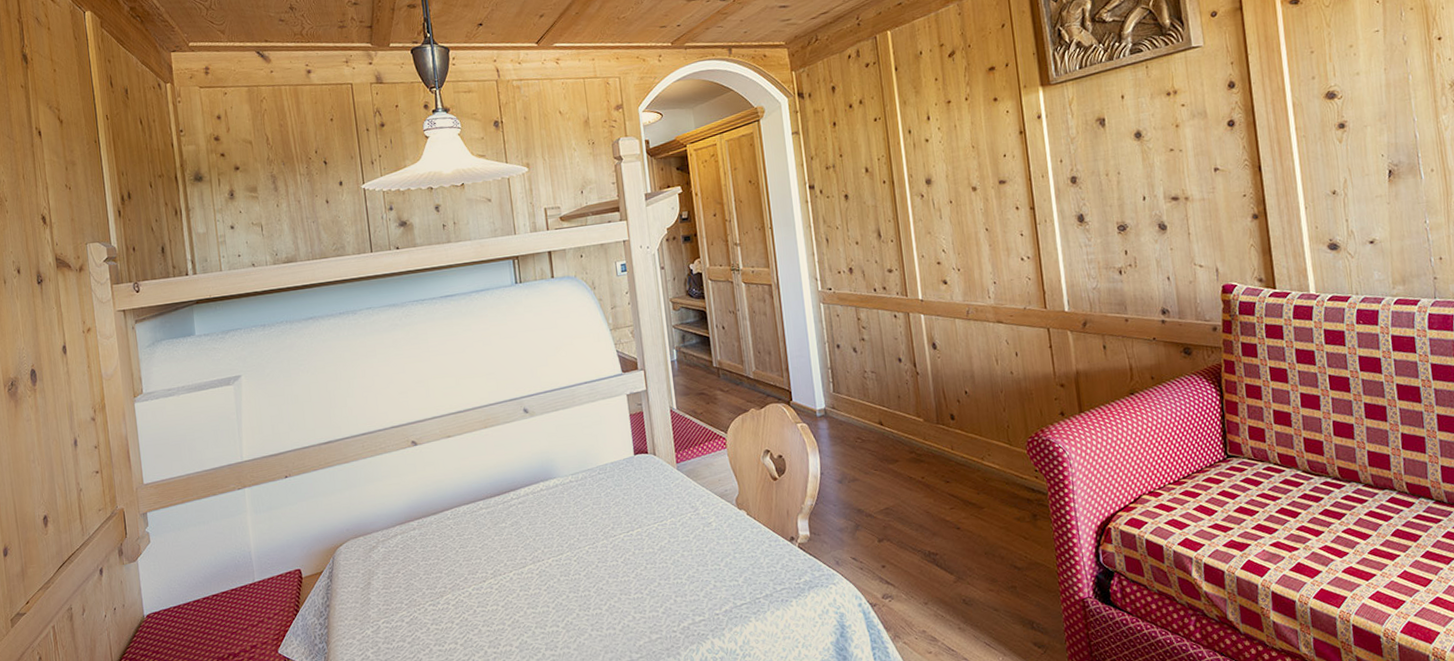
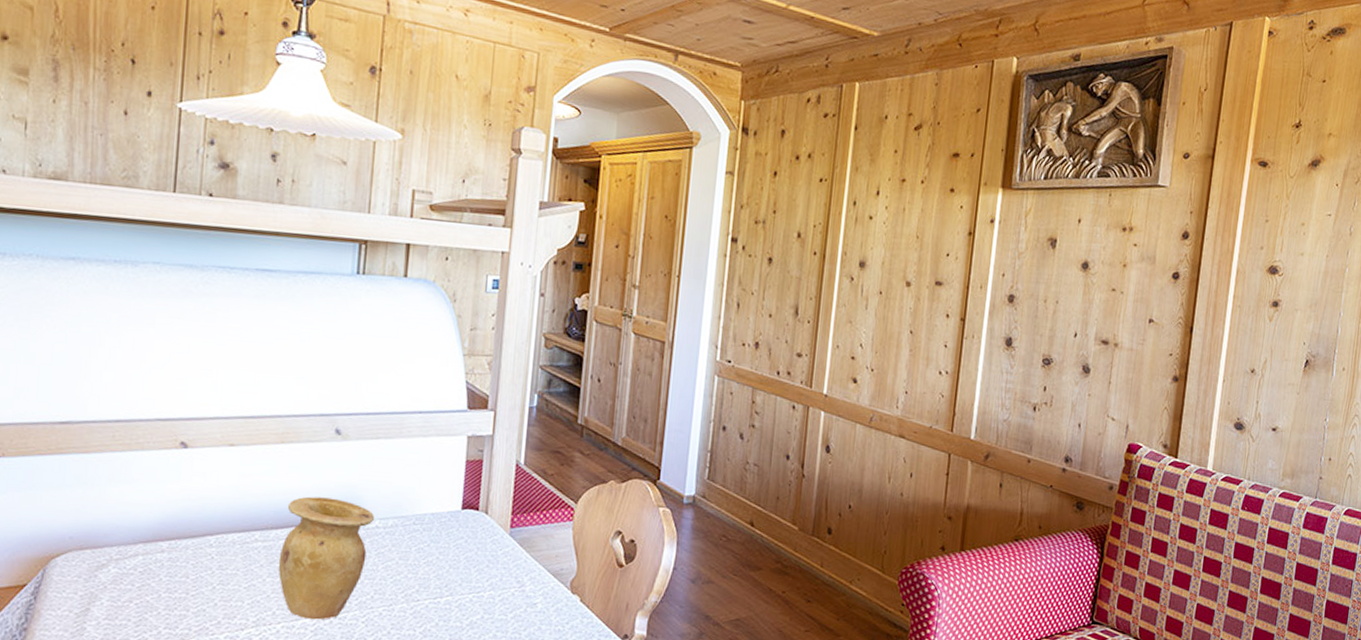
vase: none [499,464,568,565] -> present [278,496,375,620]

